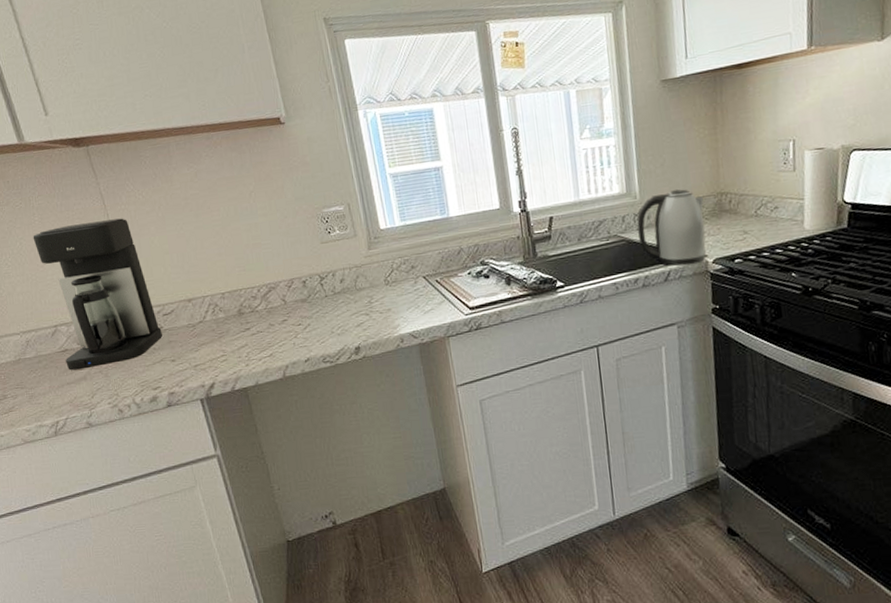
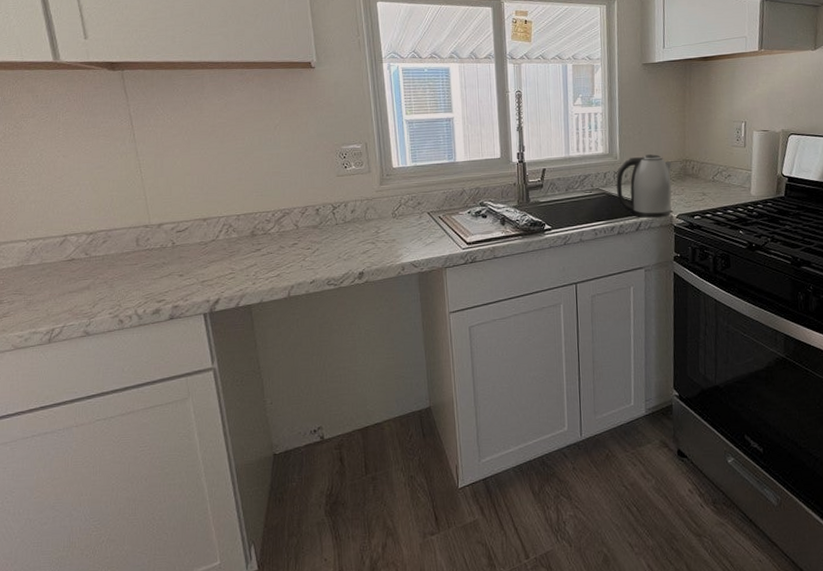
coffee maker: present [33,218,163,371] -> none [54,139,173,280]

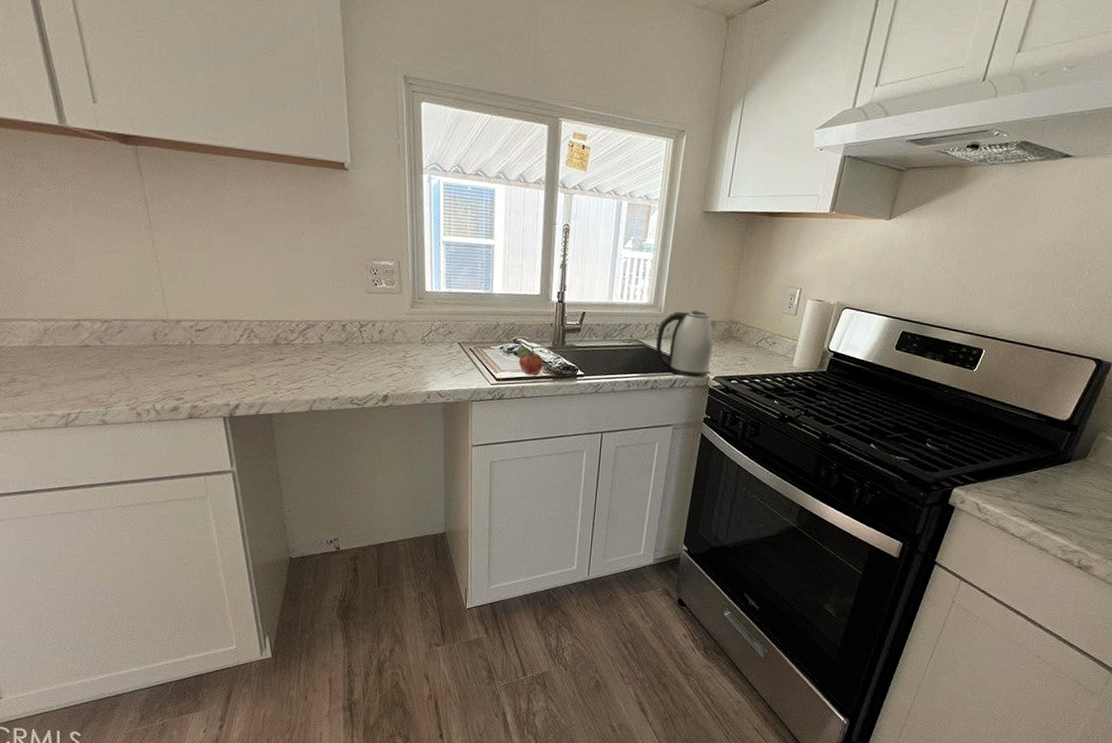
fruit: none [484,208,511,236] -> present [516,347,543,376]

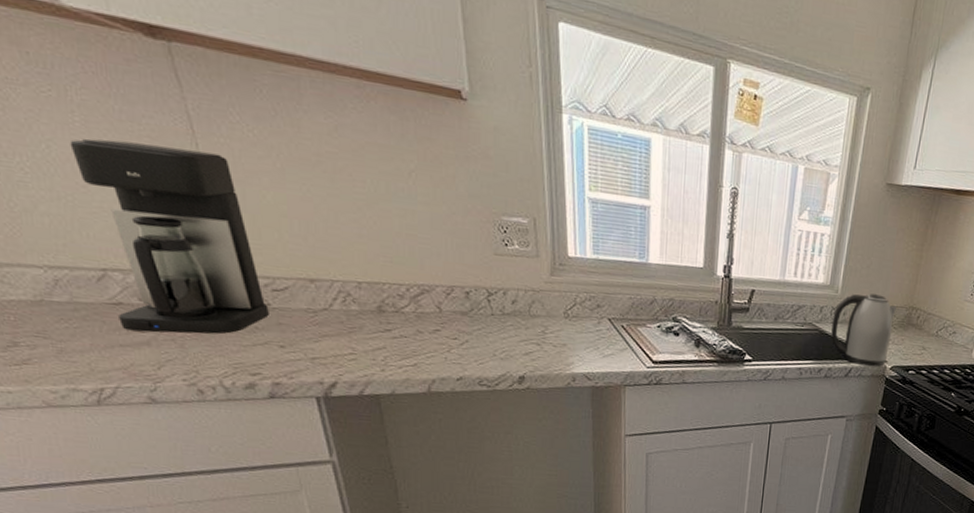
coffee maker: none [64,221,192,368] -> present [69,138,269,335]
fruit: present [516,347,543,376] -> none [676,326,707,360]

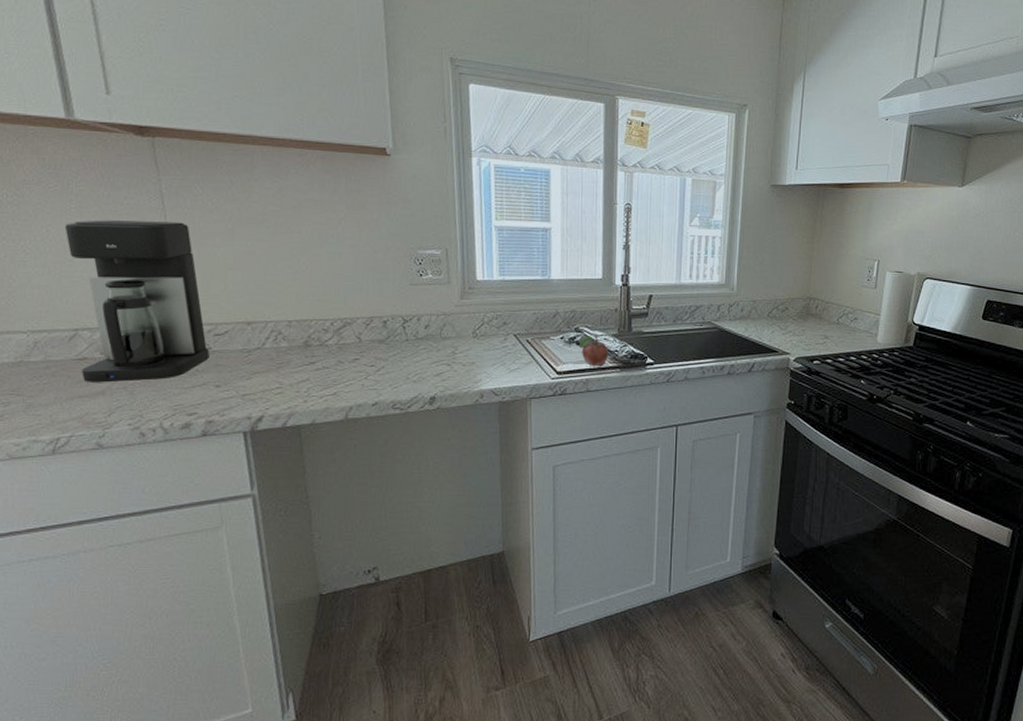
fruit: none [676,326,707,360] -> present [578,336,608,367]
kettle: present [831,293,898,368] -> none [731,288,795,360]

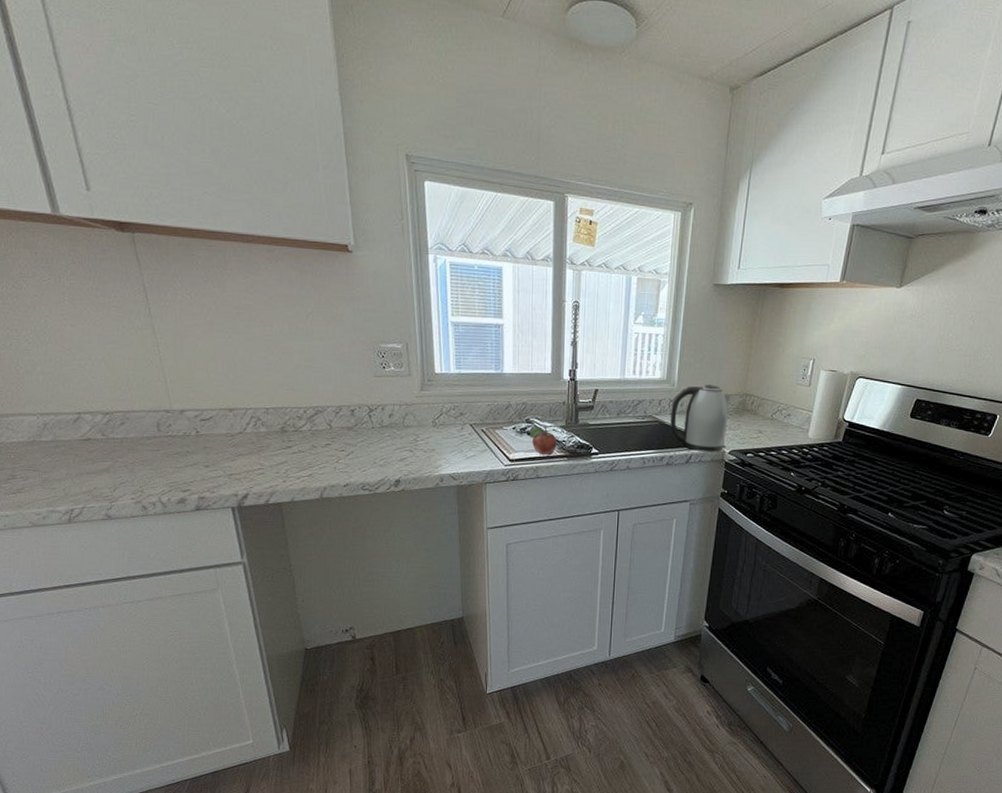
coffee maker: present [64,220,210,383] -> none [60,312,198,461]
kettle: none [731,288,795,360] -> present [670,384,732,453]

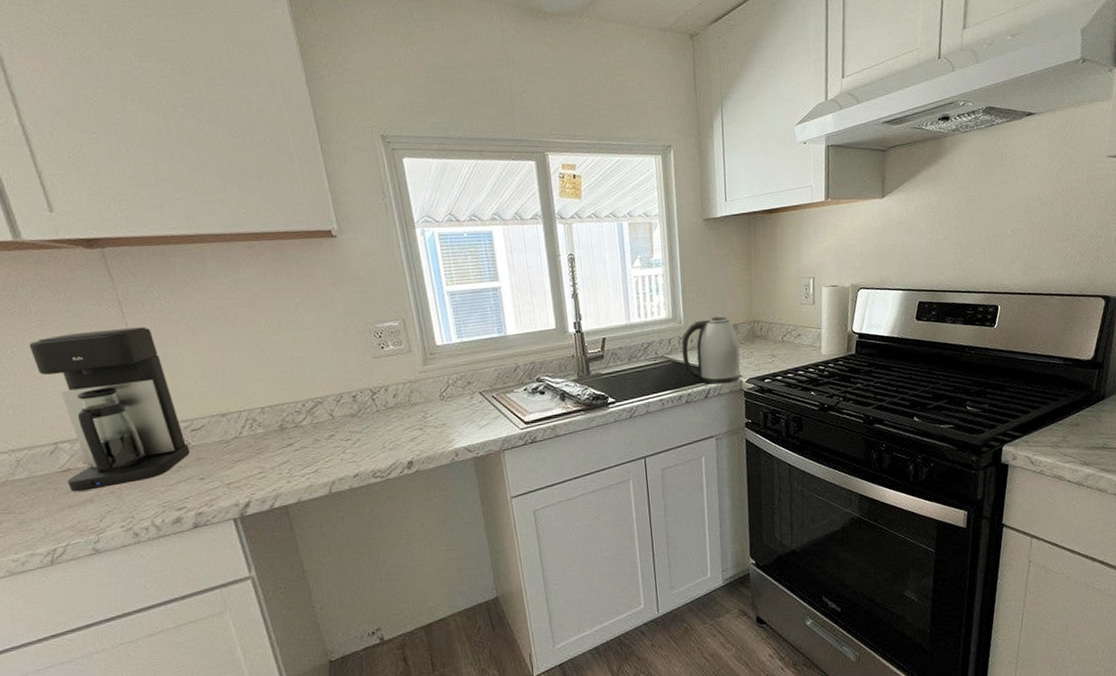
coffee maker: none [60,312,198,461] -> present [29,327,190,492]
fruit: present [529,426,557,456] -> none [541,383,572,413]

